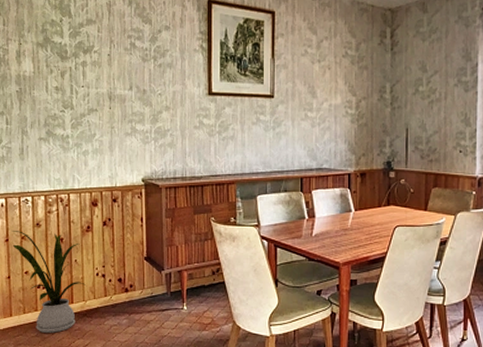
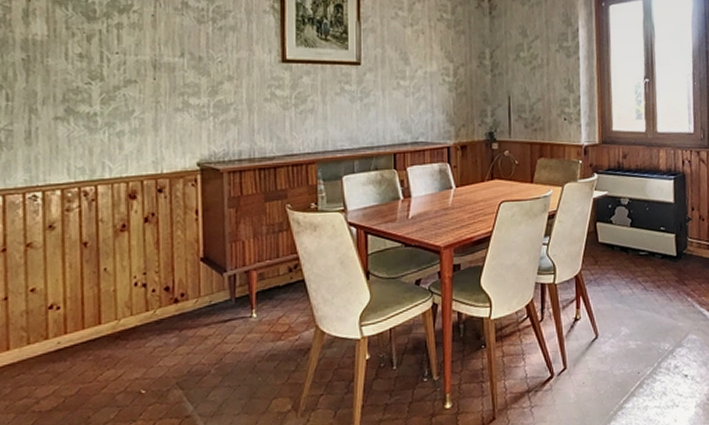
house plant: present [11,230,86,333] -> none [10,236,119,367]

